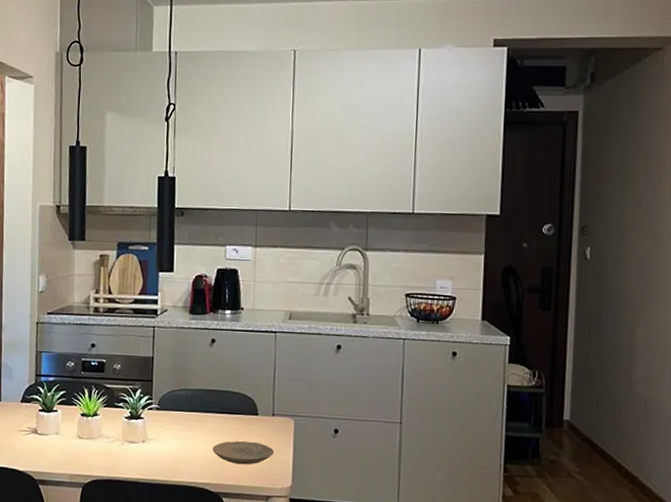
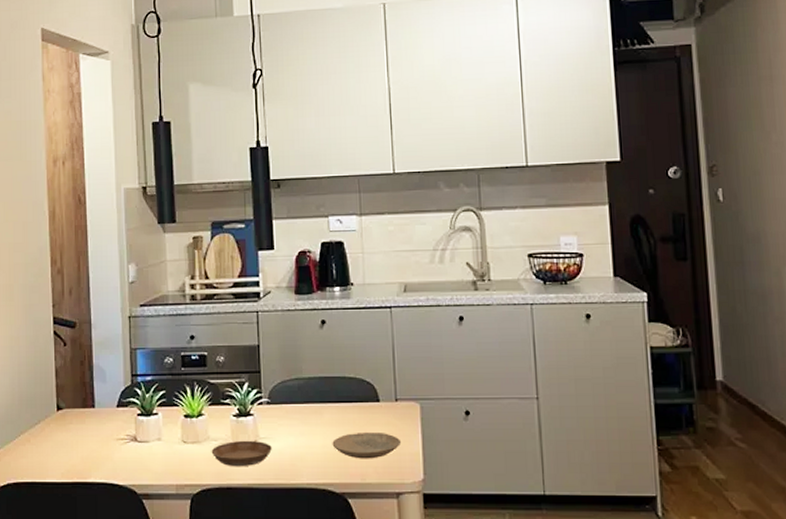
saucer: none [103,440,158,463] -> present [211,440,272,467]

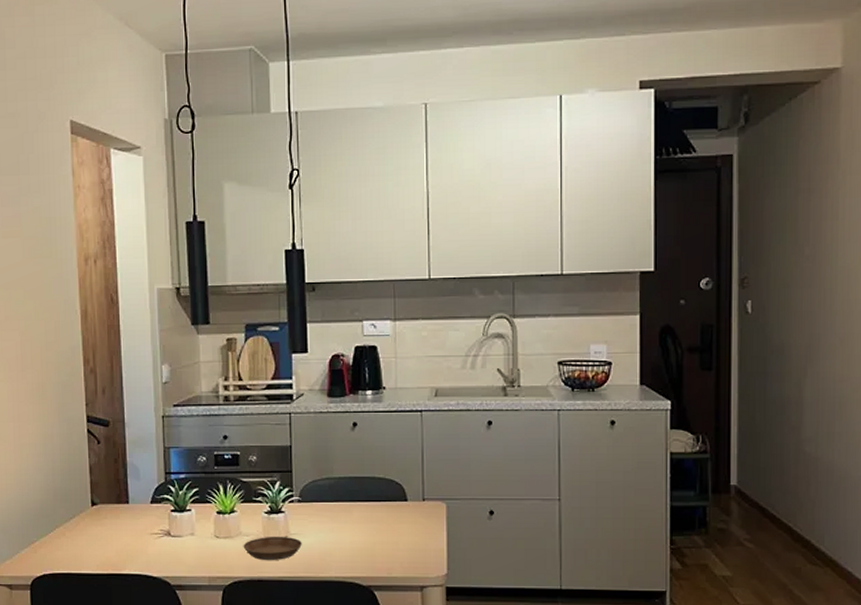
plate: present [332,431,402,459] -> none [360,529,427,555]

